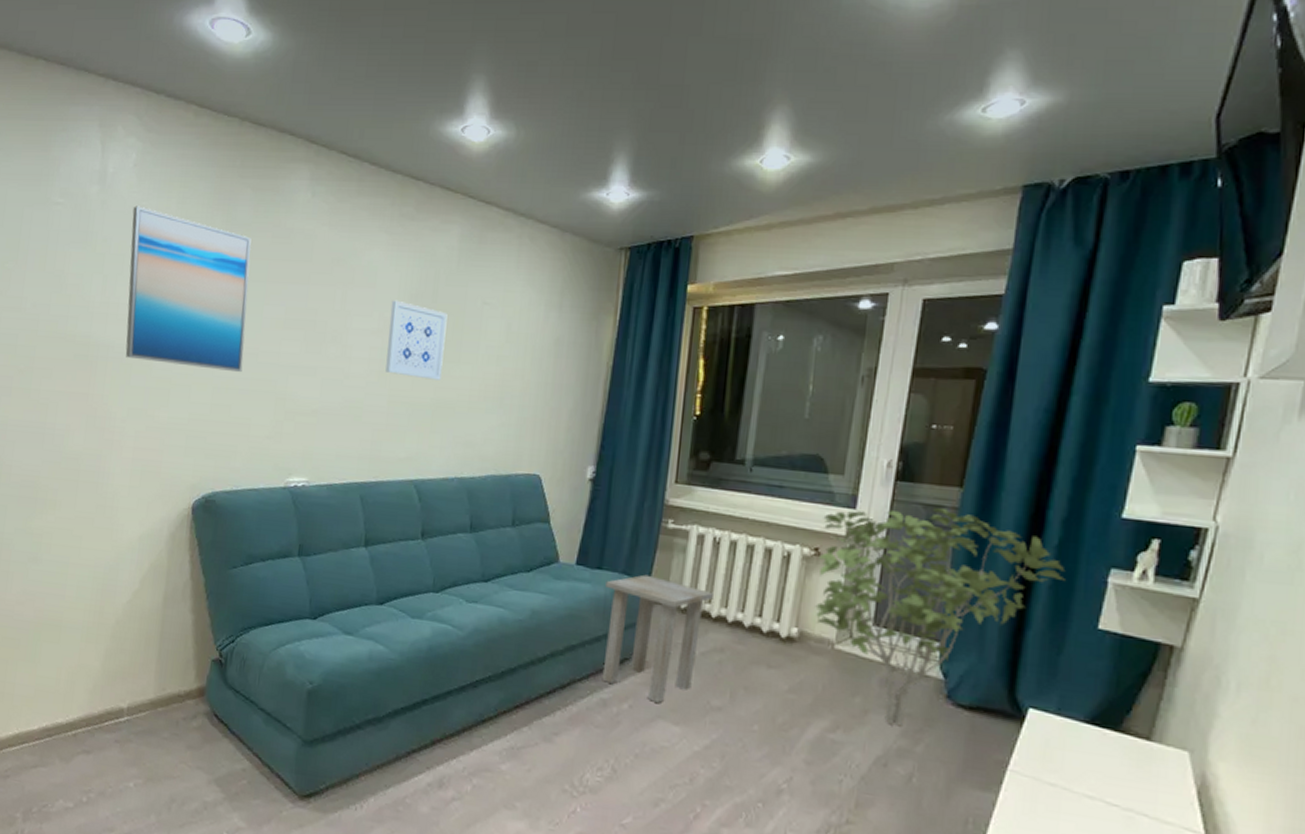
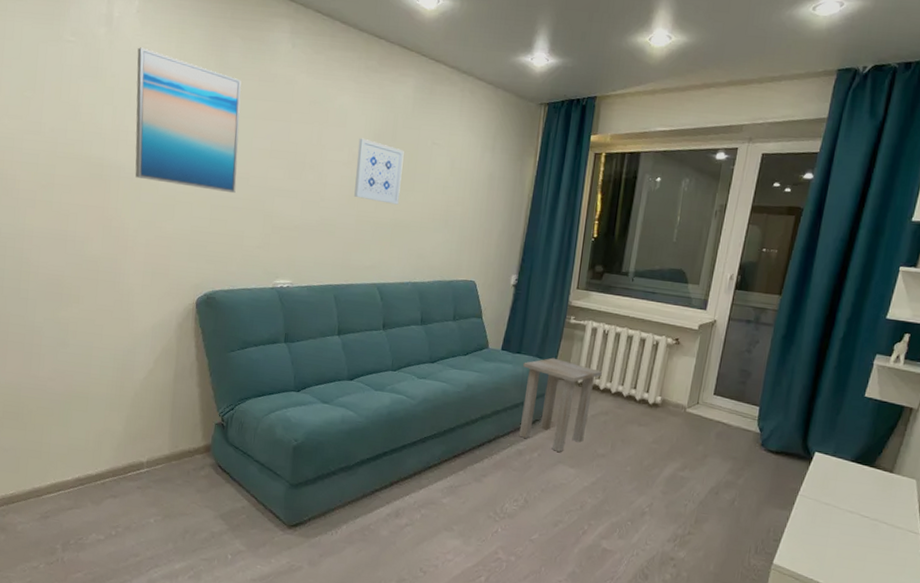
shrub: present [815,508,1065,725] -> none [674,310,846,465]

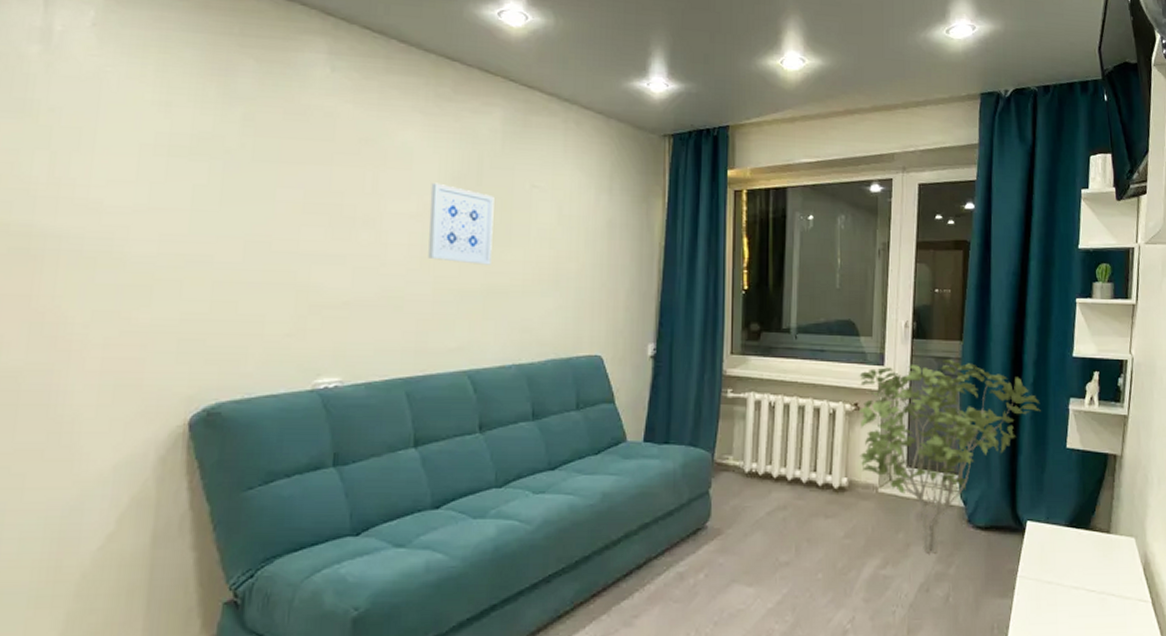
wall art: present [135,47,242,194] -> none [86,71,257,264]
side table: present [518,357,602,452] -> none [674,444,773,567]
shrub: none [674,310,846,465] -> present [858,360,1041,552]

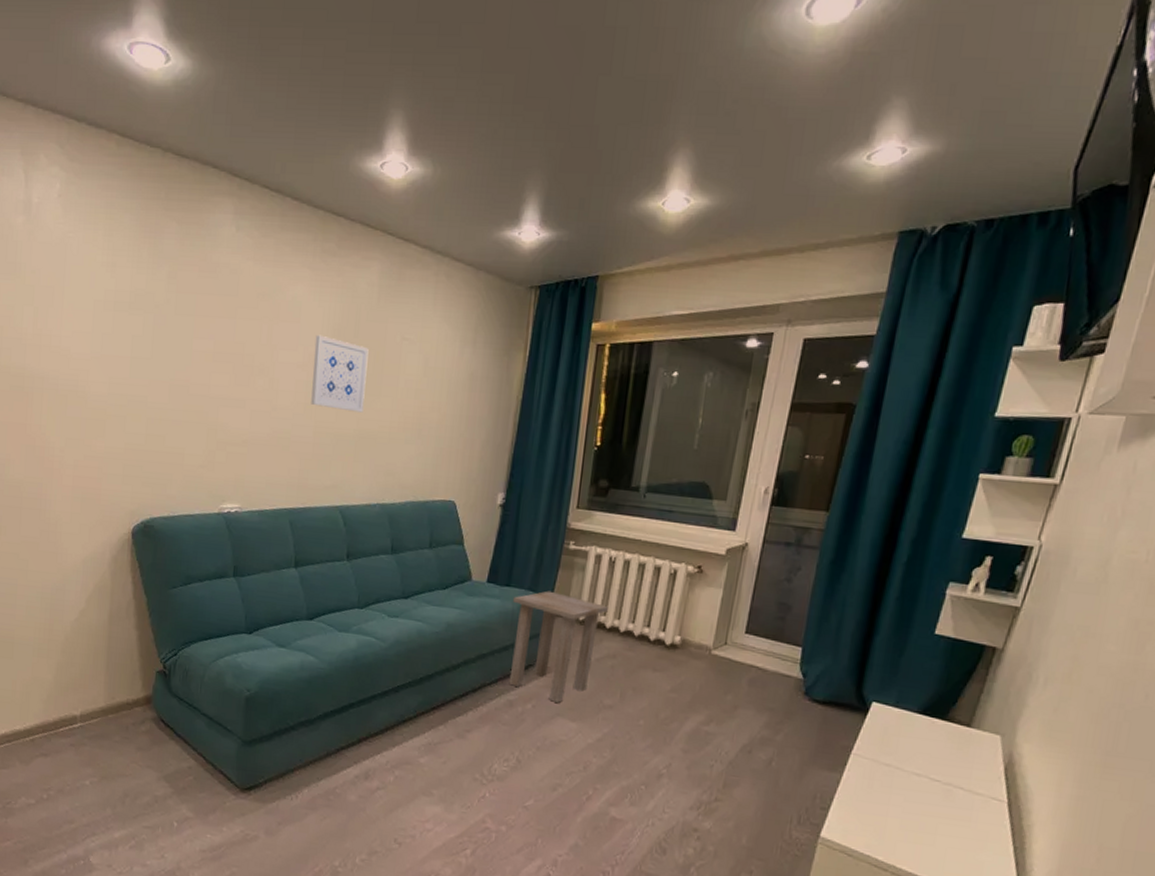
side table: none [674,444,773,567] -> present [508,591,608,703]
shrub: present [858,360,1041,552] -> none [696,530,910,718]

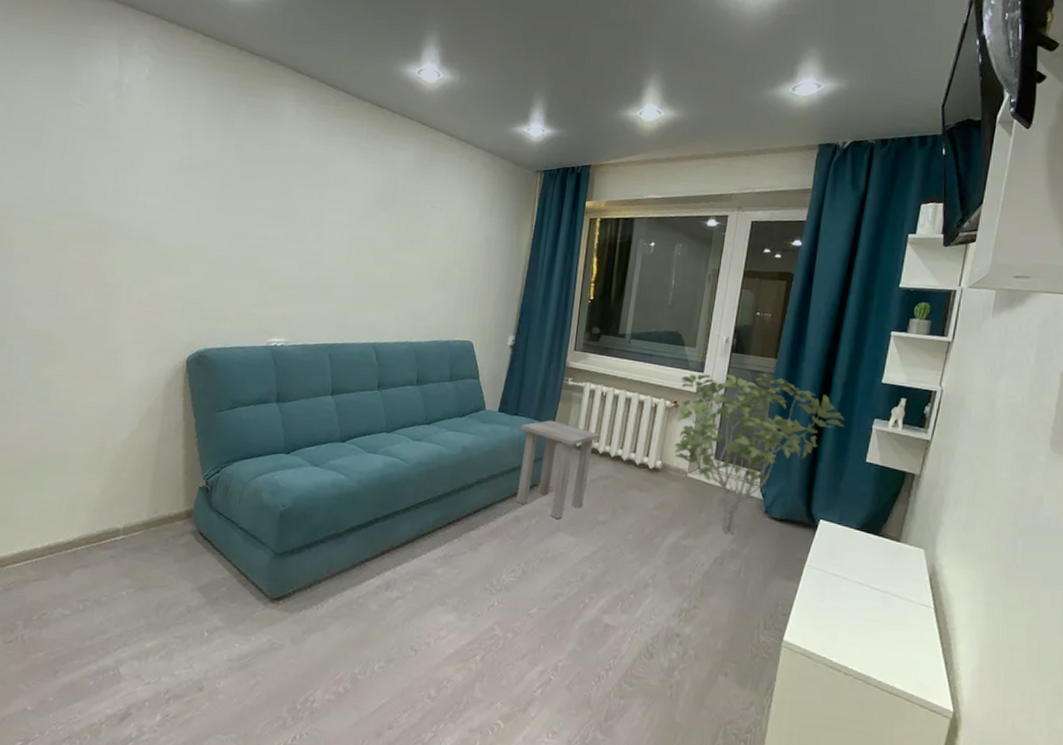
wall art: present [311,334,369,413] -> none [352,200,403,265]
shrub: none [696,530,910,718] -> present [674,373,845,533]

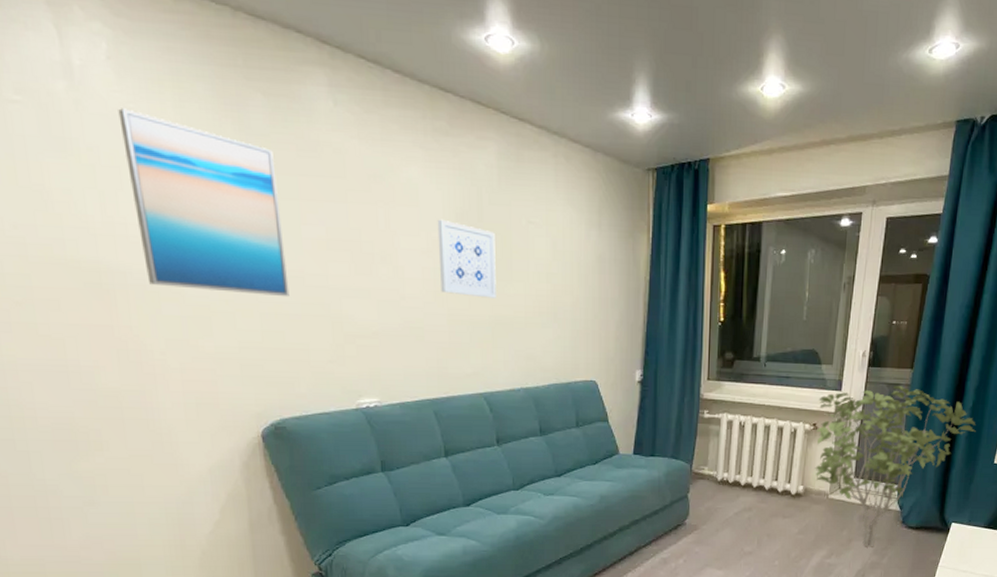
wall art: none [133,111,245,252] -> present [118,108,290,297]
wall art: none [352,200,403,265] -> present [437,219,496,298]
side table: present [516,420,601,519] -> none [659,457,742,555]

